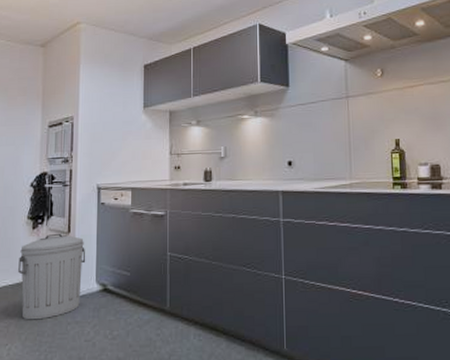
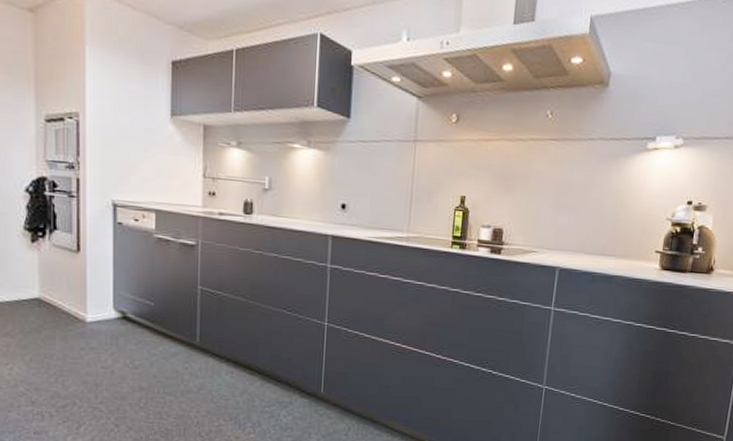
trash can: present [18,233,86,320] -> none [16,250,101,342]

